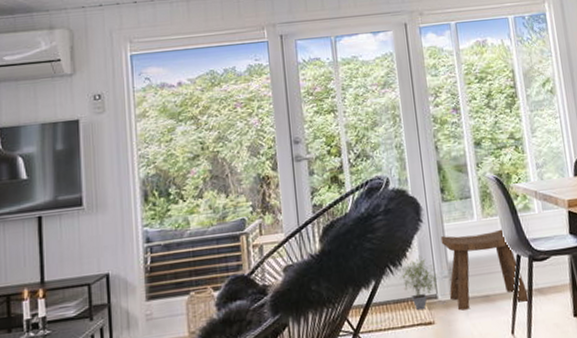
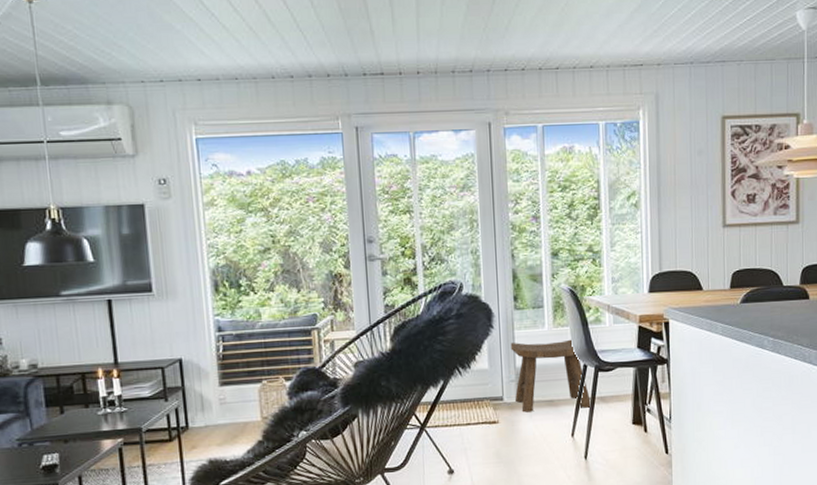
potted plant: present [399,255,440,311] -> none [467,359,507,410]

